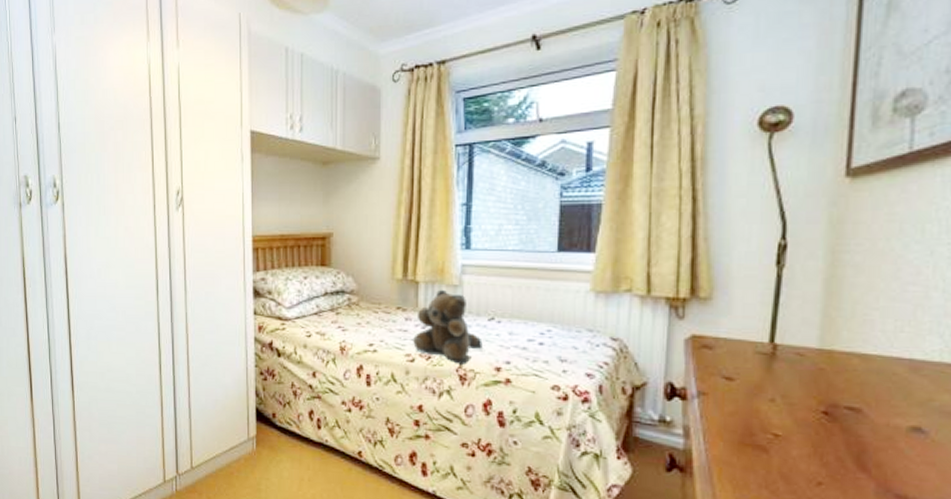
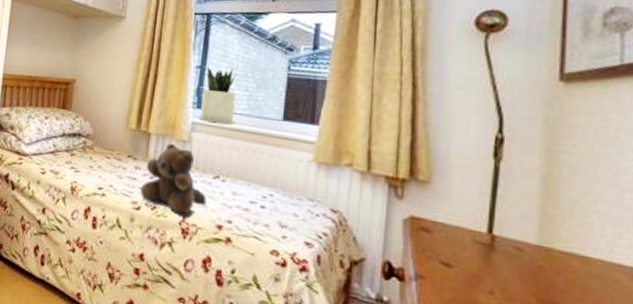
planter: none [467,203,509,263] -> present [197,67,237,125]

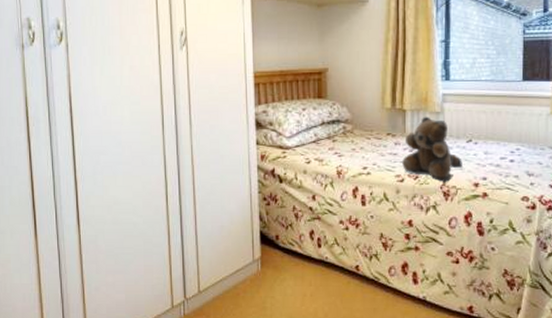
planter: present [197,67,237,125] -> none [447,39,483,92]

